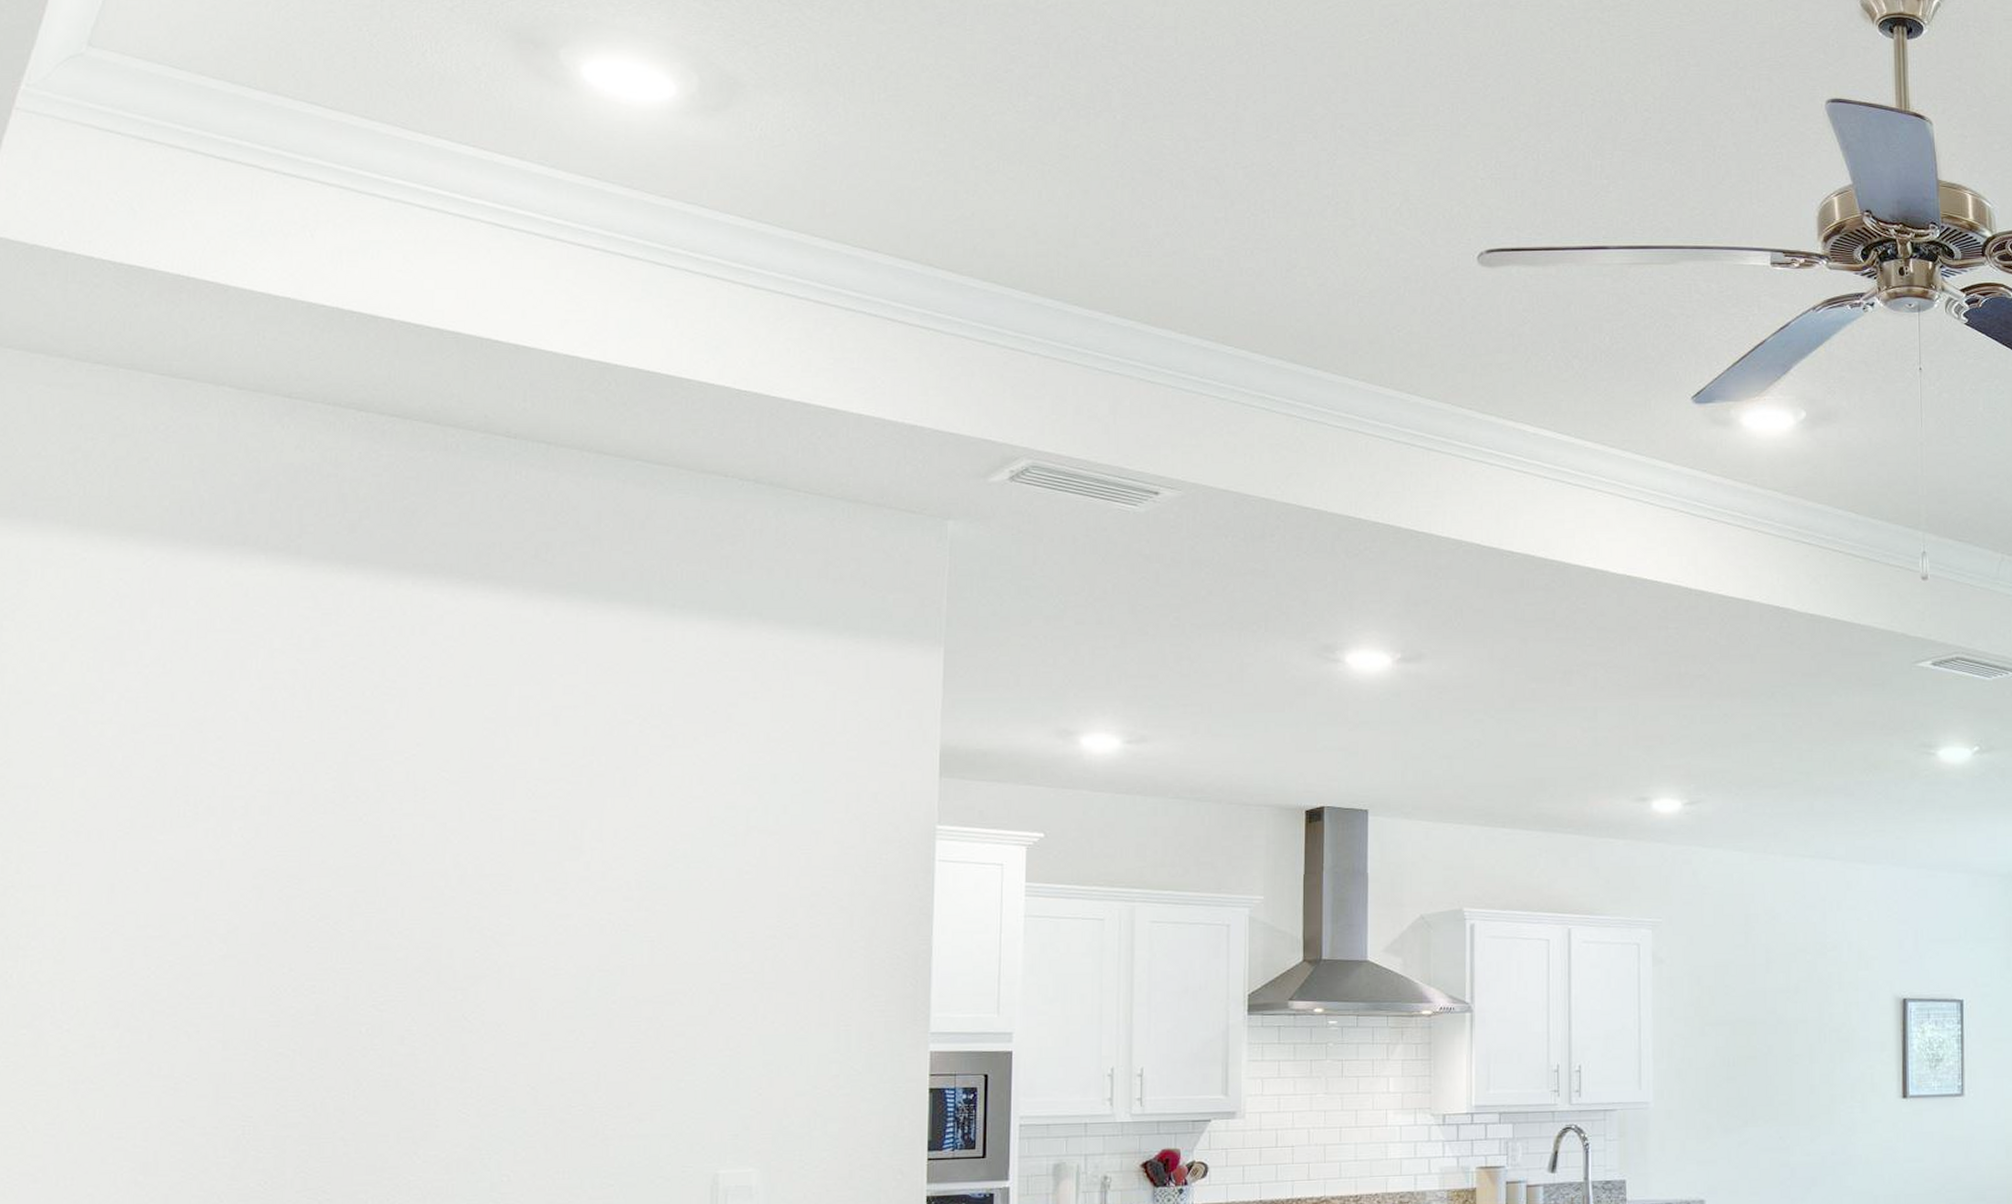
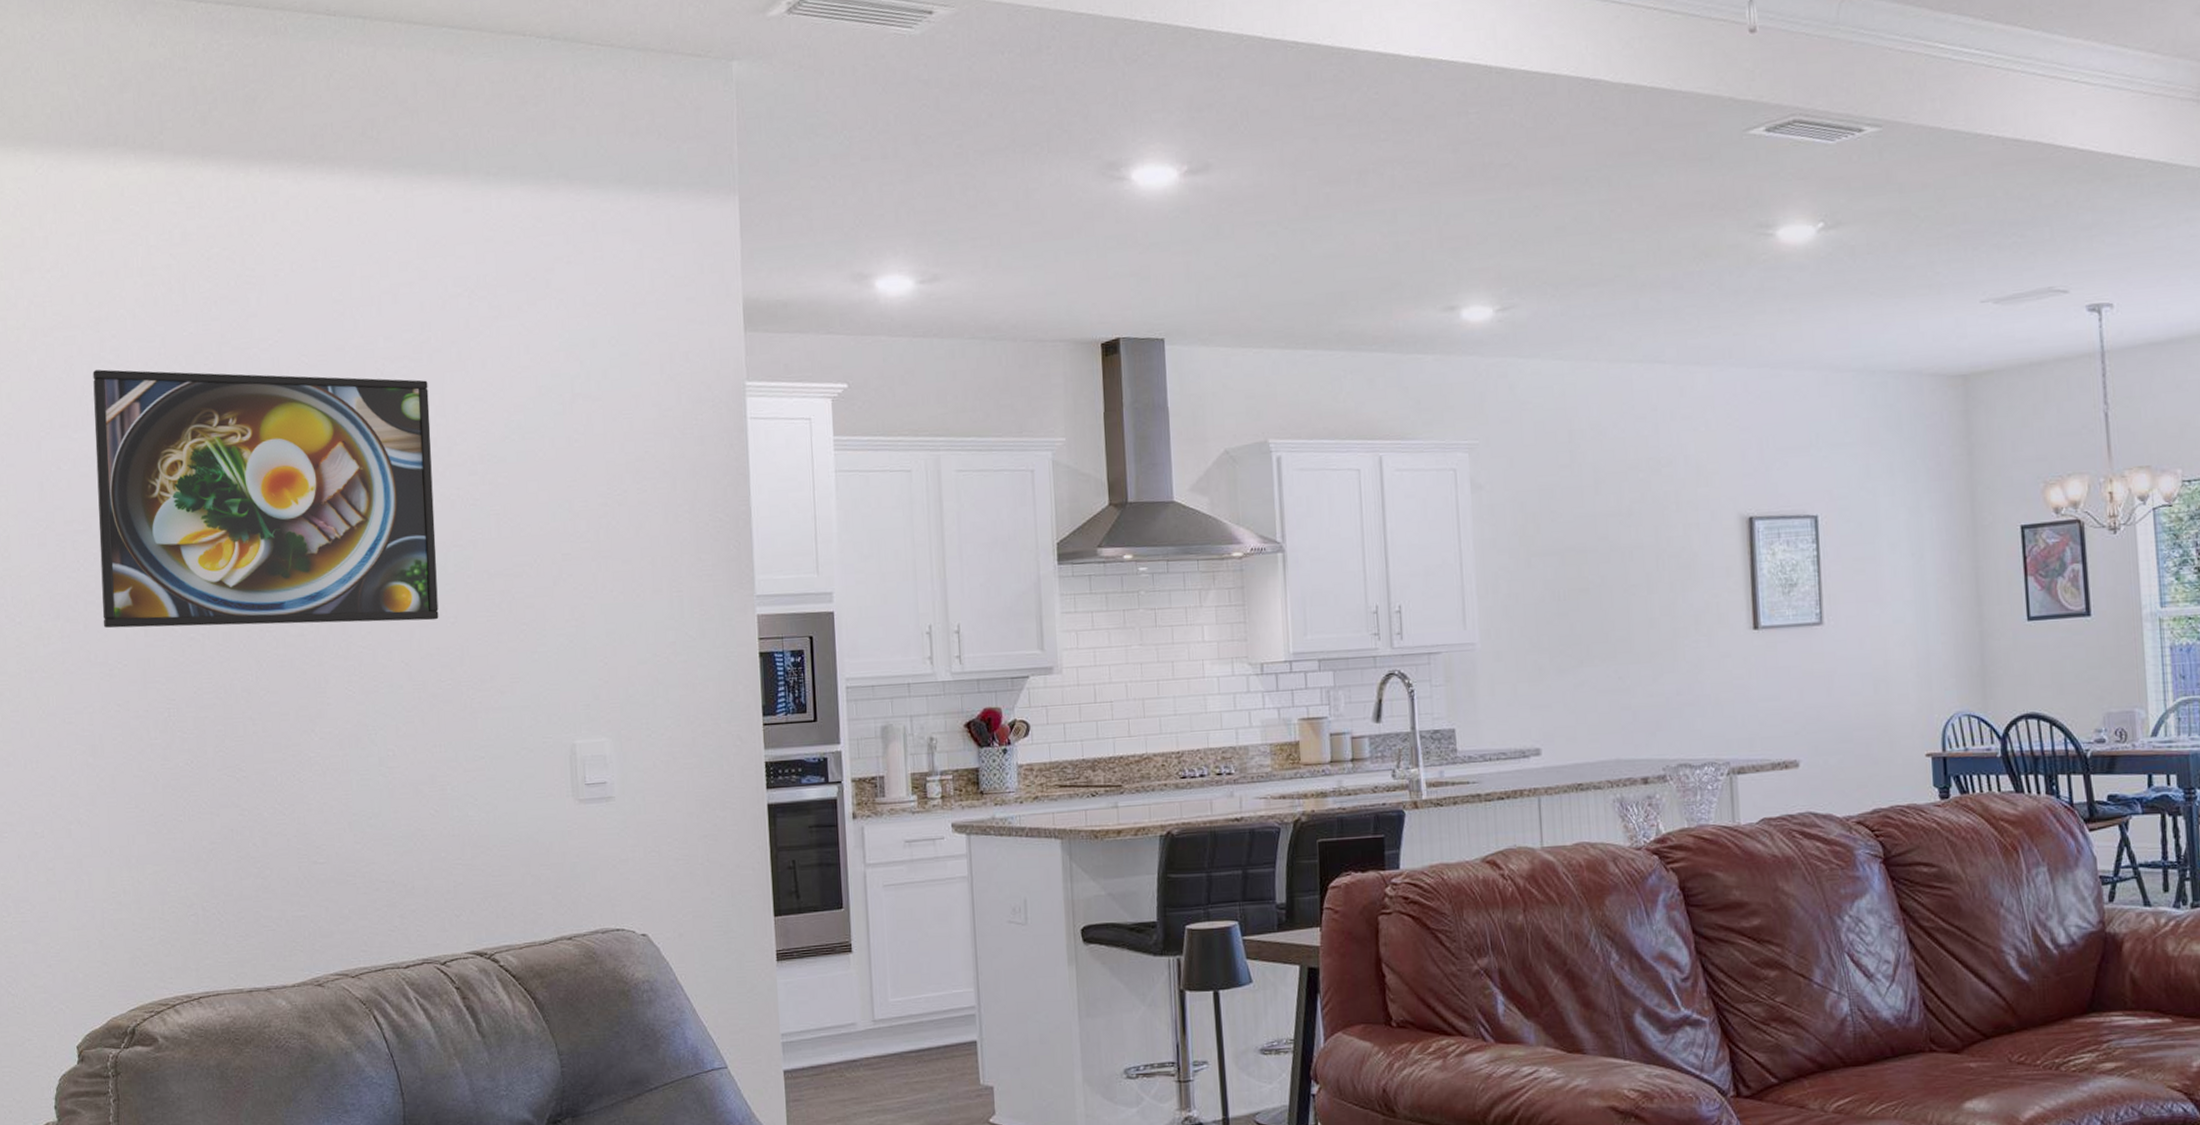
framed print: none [172,771,585,1045] -> present [93,369,439,628]

